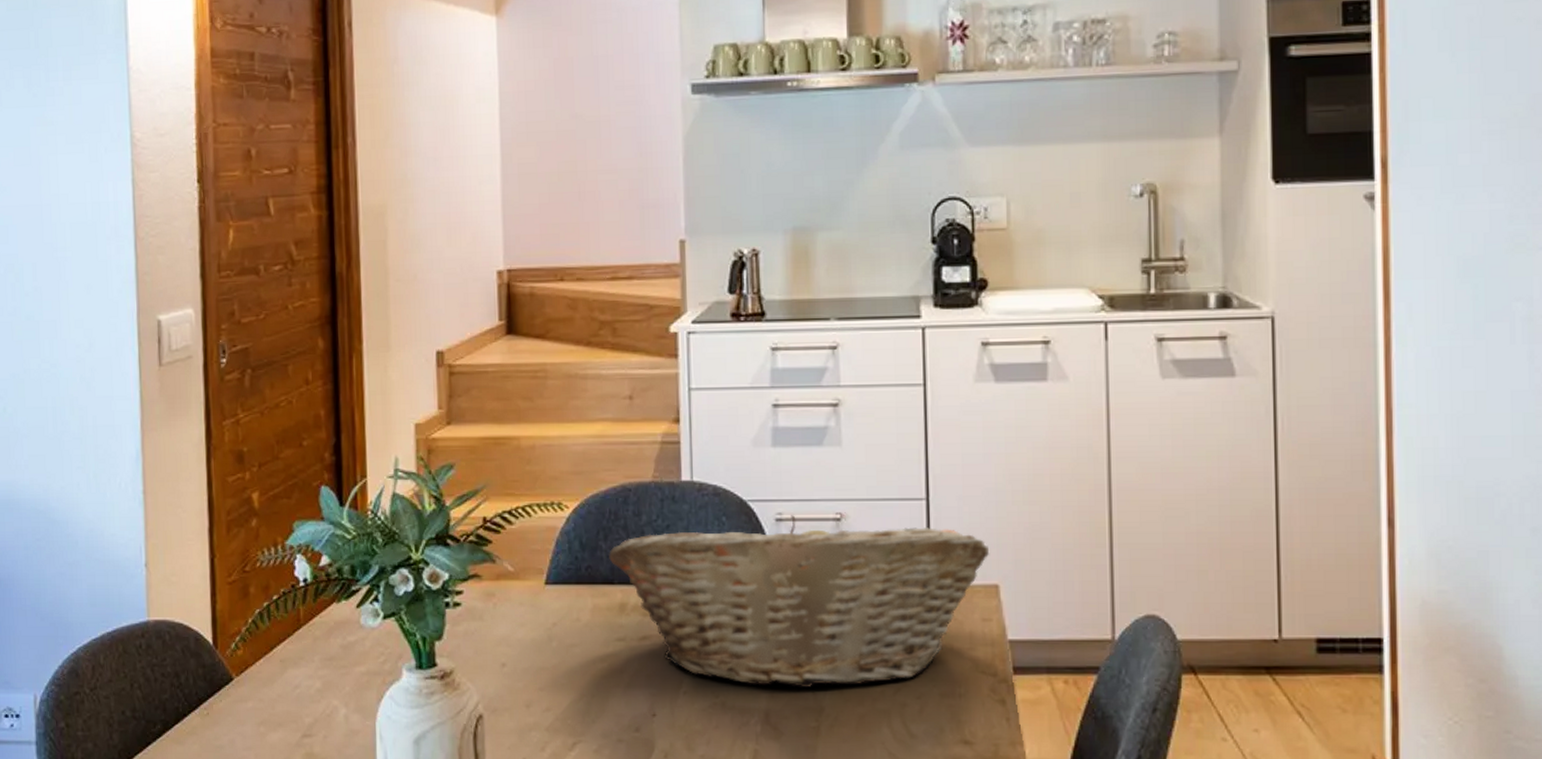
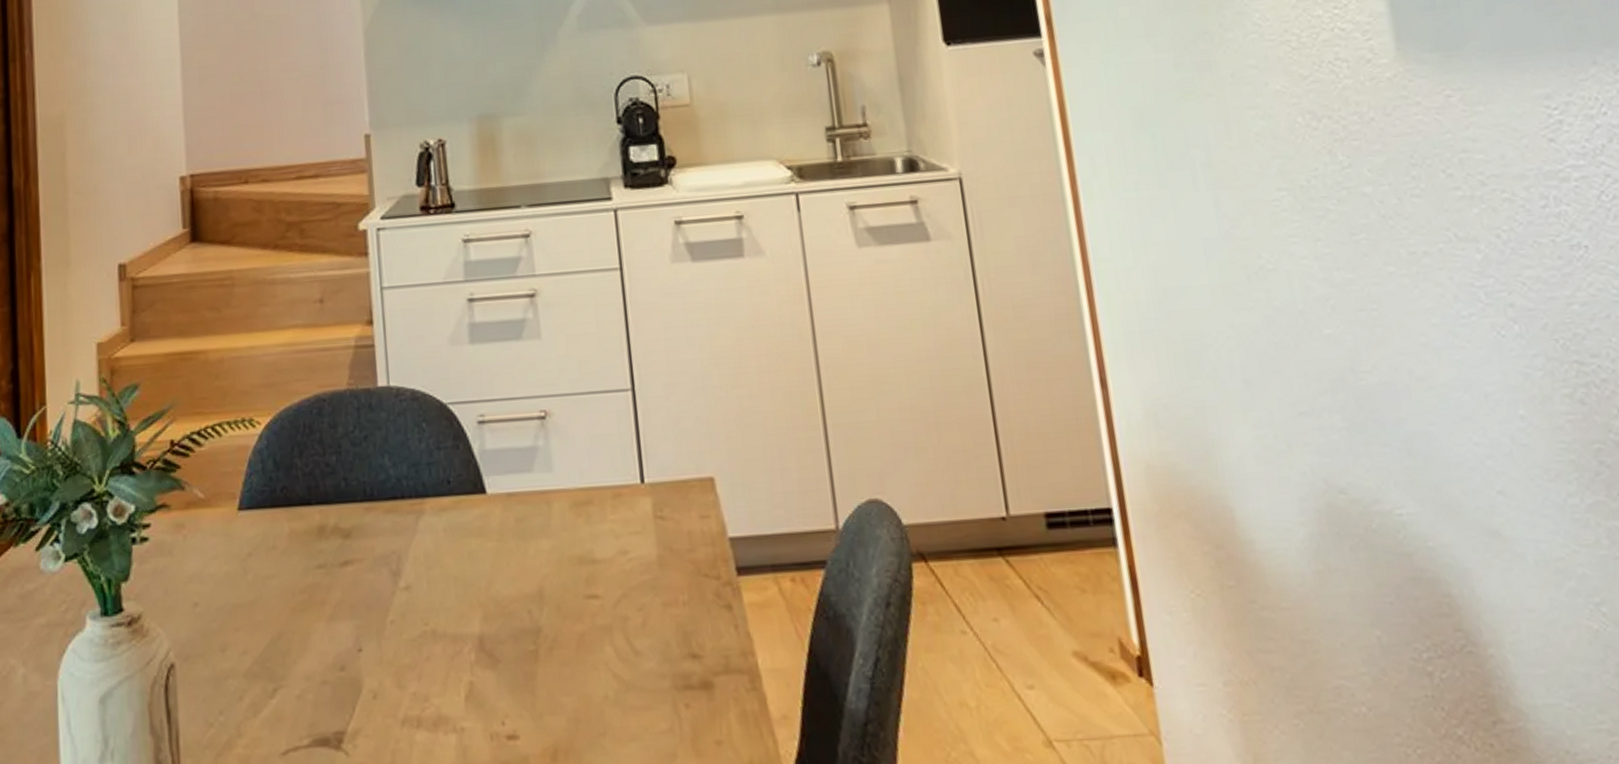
fruit basket: present [609,515,990,689] -> none [305,416,702,608]

